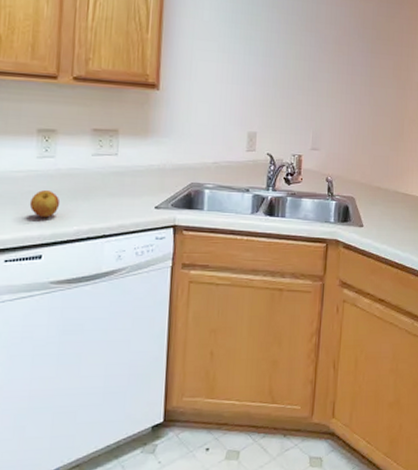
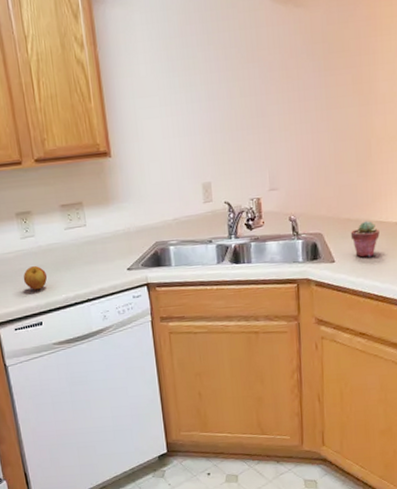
potted succulent: none [379,191,405,226] -> present [350,220,380,258]

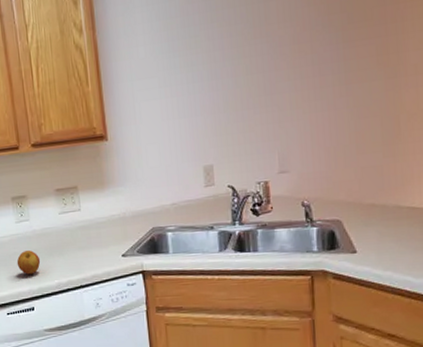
potted succulent: present [350,220,380,258] -> none [375,206,412,248]

